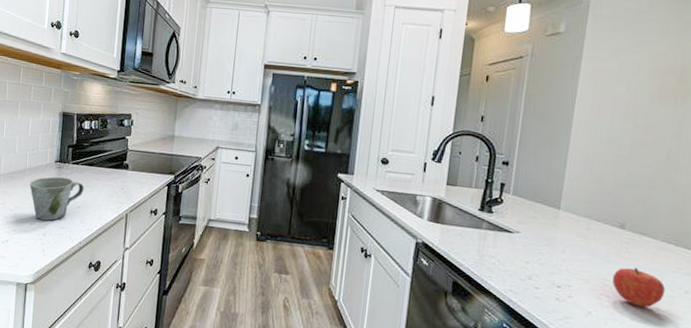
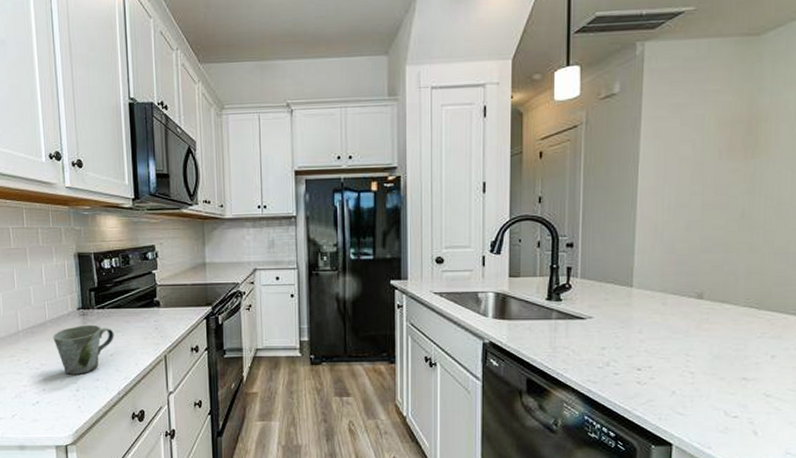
fruit: present [612,268,666,308] -> none [695,339,751,379]

